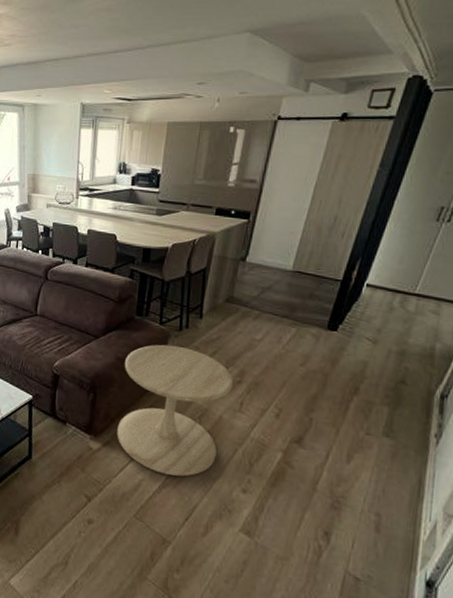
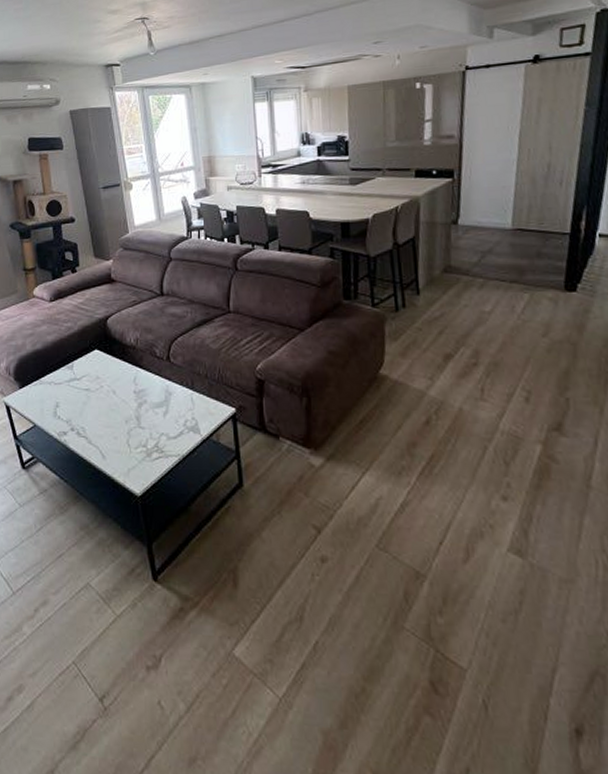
side table: present [117,344,234,477] -> none [337,329,469,488]

